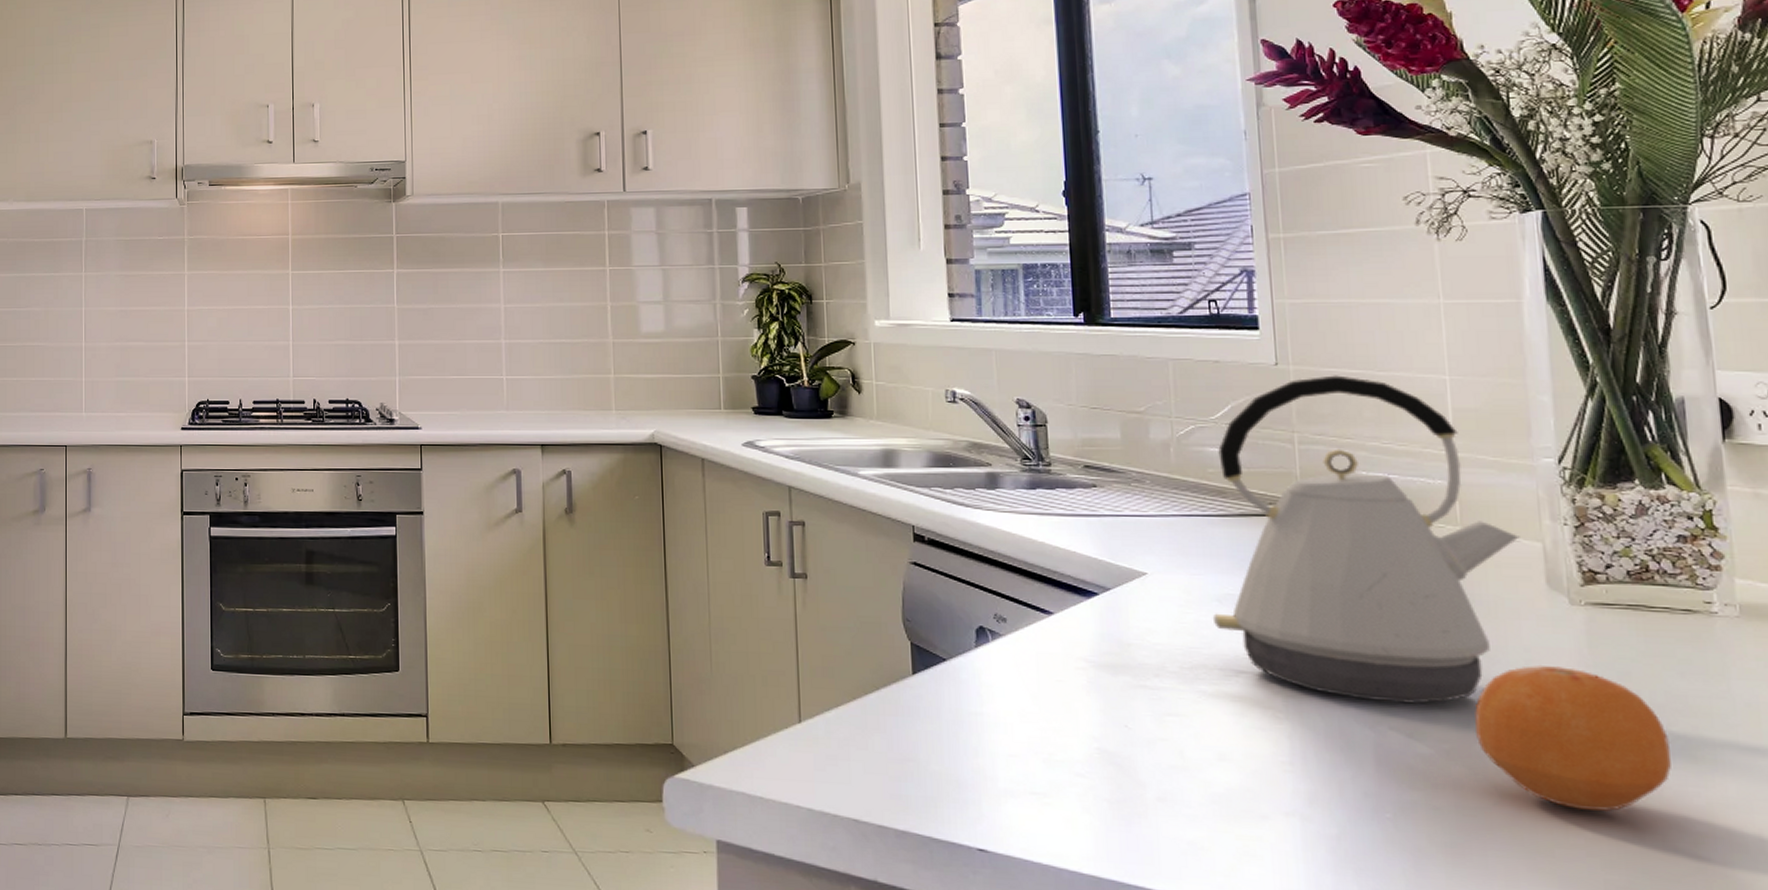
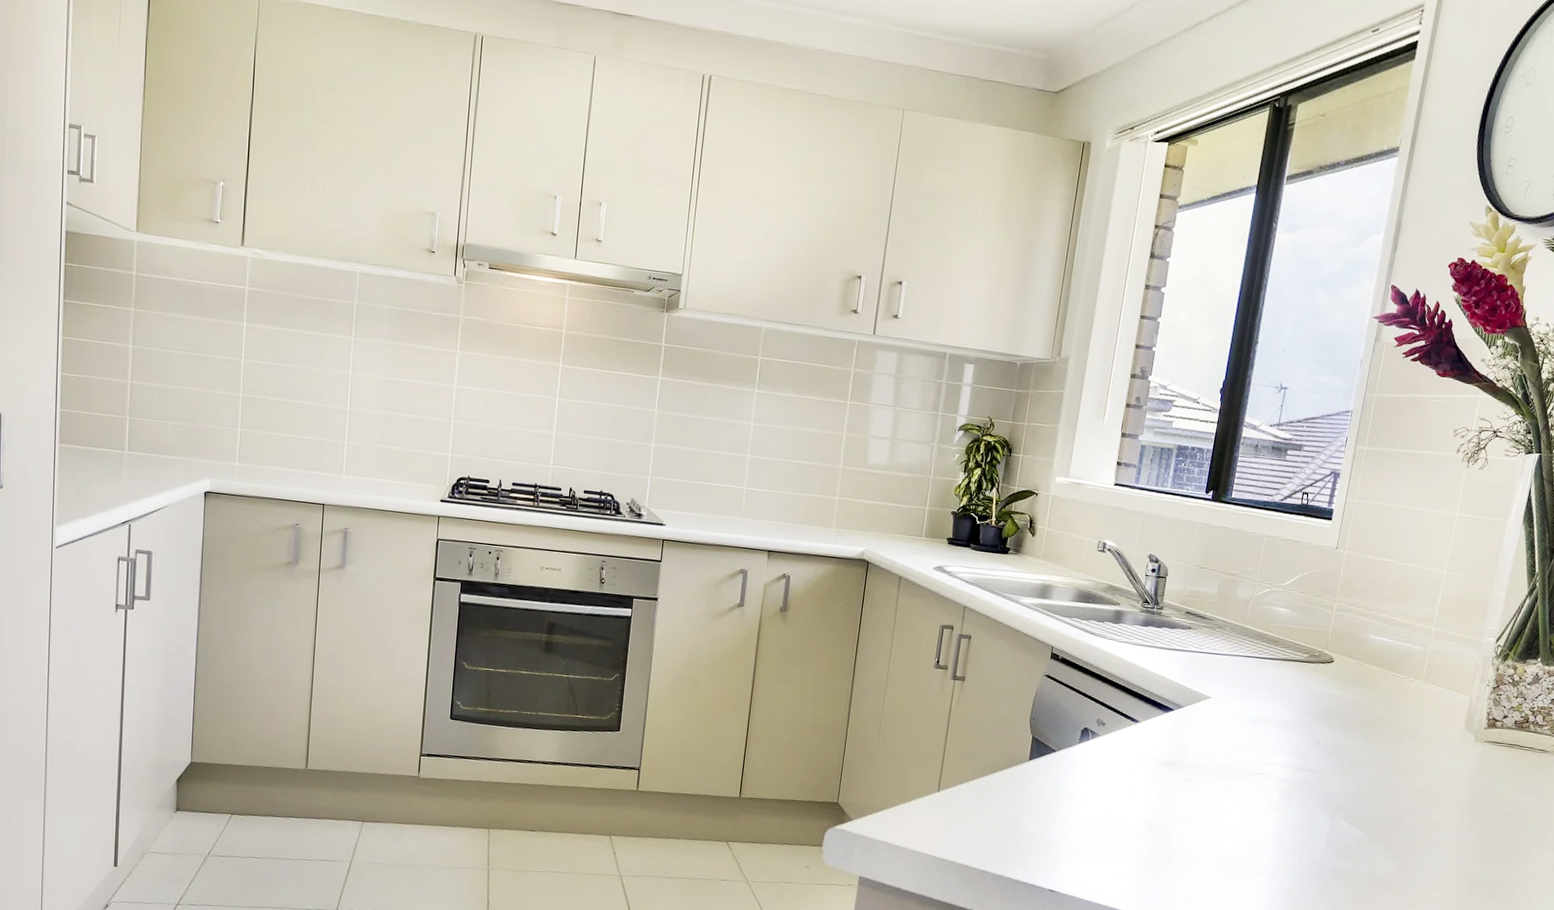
kettle: present [1212,375,1520,704] -> none [1247,561,1458,803]
fruit: present [1474,666,1671,811] -> none [1393,781,1507,880]

